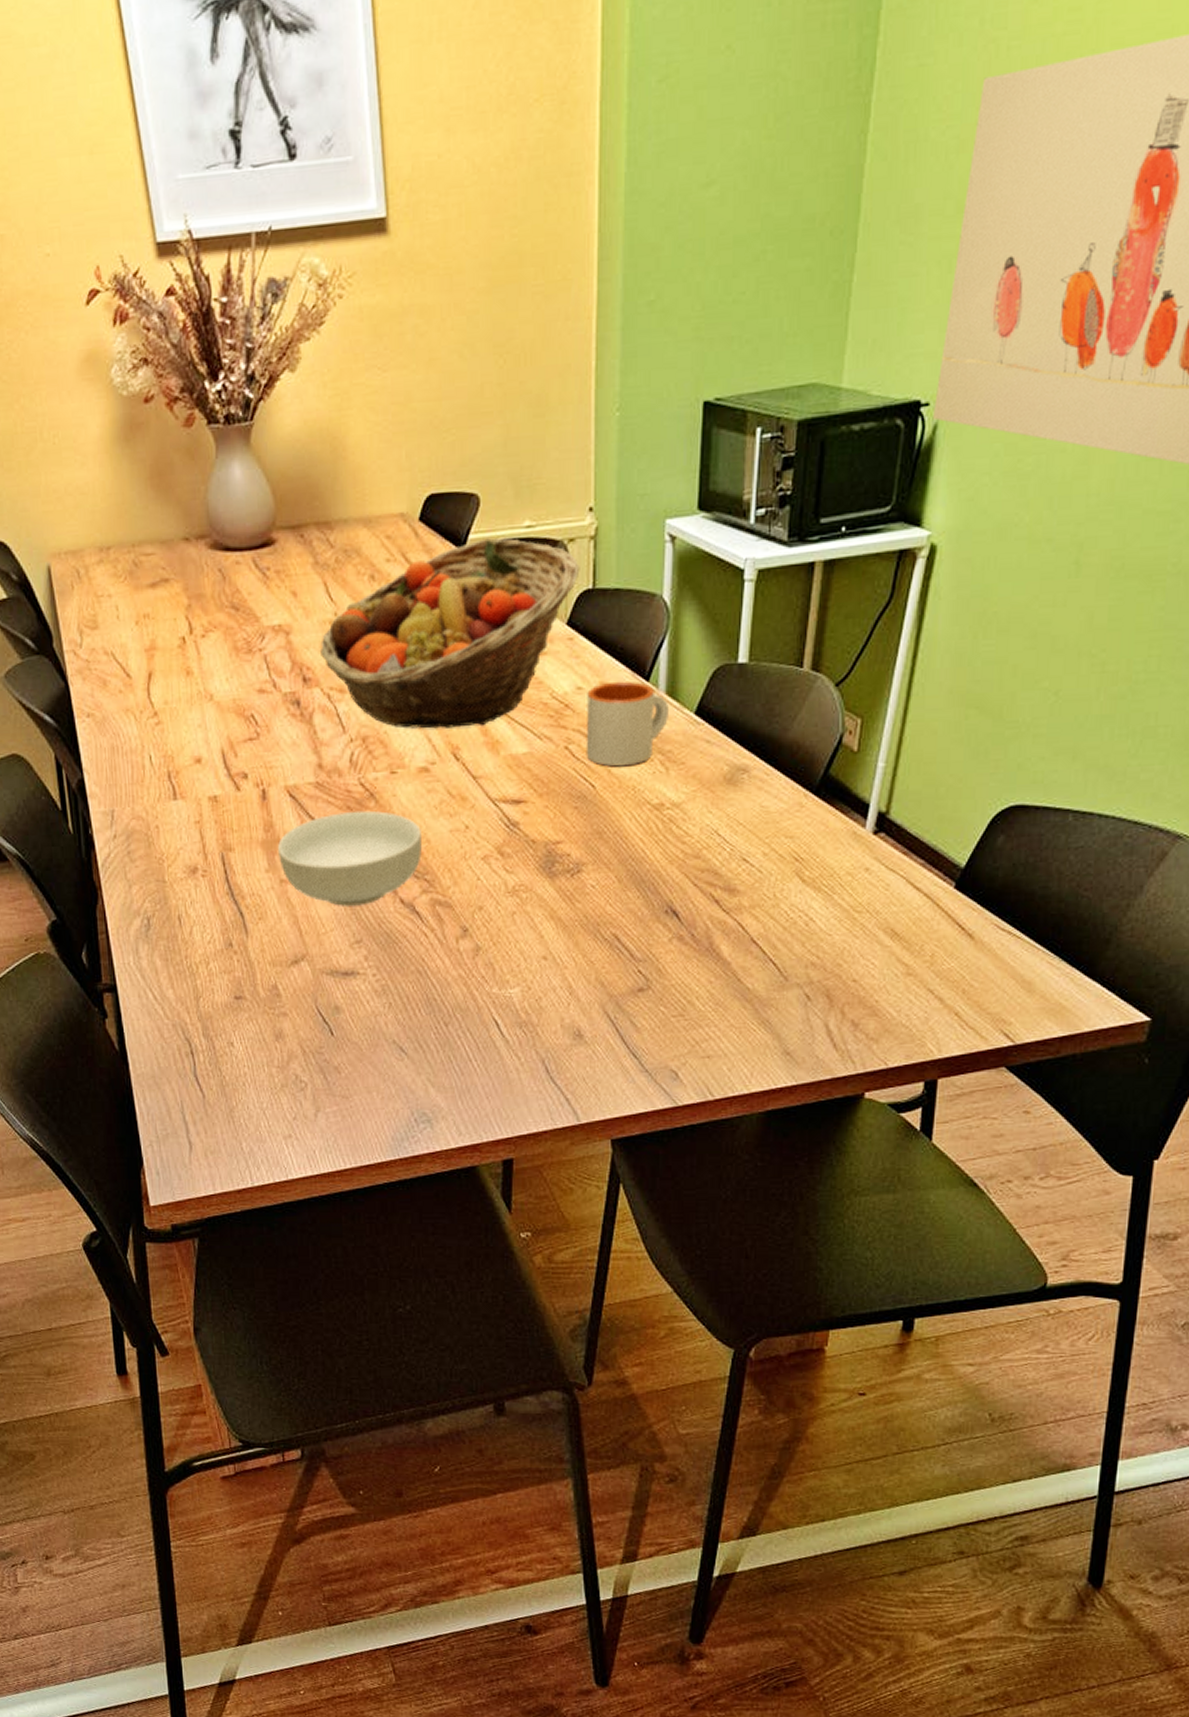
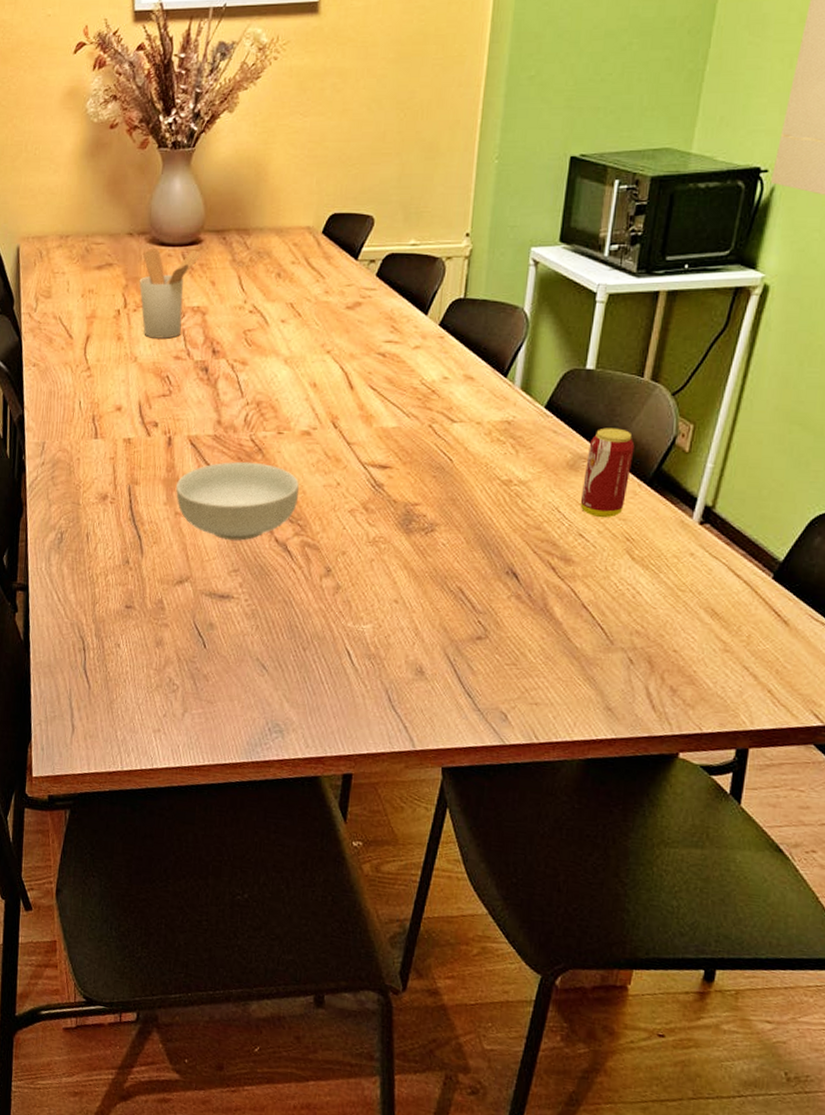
utensil holder: none [204,554,276,669] -> present [139,248,201,339]
fruit basket: present [320,538,580,729] -> none [229,251,455,401]
mug: present [586,681,670,767] -> none [446,375,523,446]
beverage can: none [741,730,798,838] -> present [580,428,635,518]

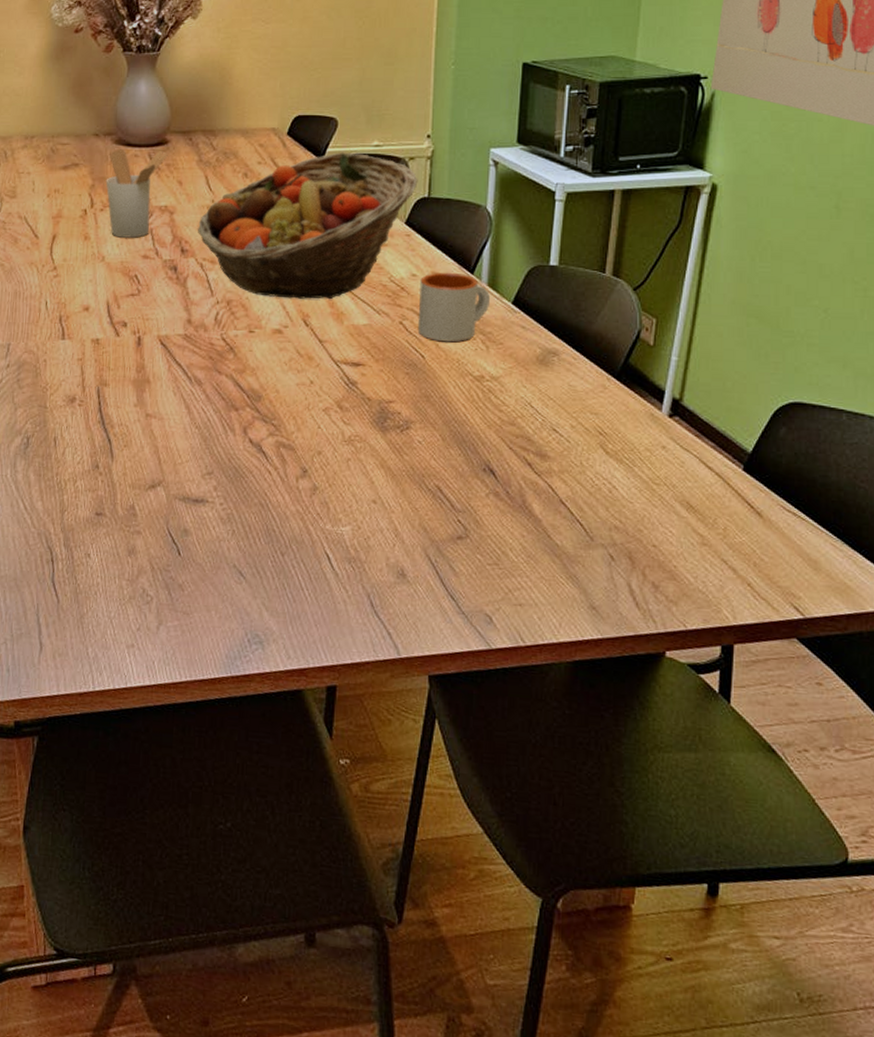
cereal bowl: present [175,461,299,541] -> none [146,361,273,442]
fruit basket: none [229,251,455,401] -> present [198,152,418,299]
mug: none [446,375,523,446] -> present [417,272,491,343]
beverage can: present [580,428,635,518] -> none [552,322,601,413]

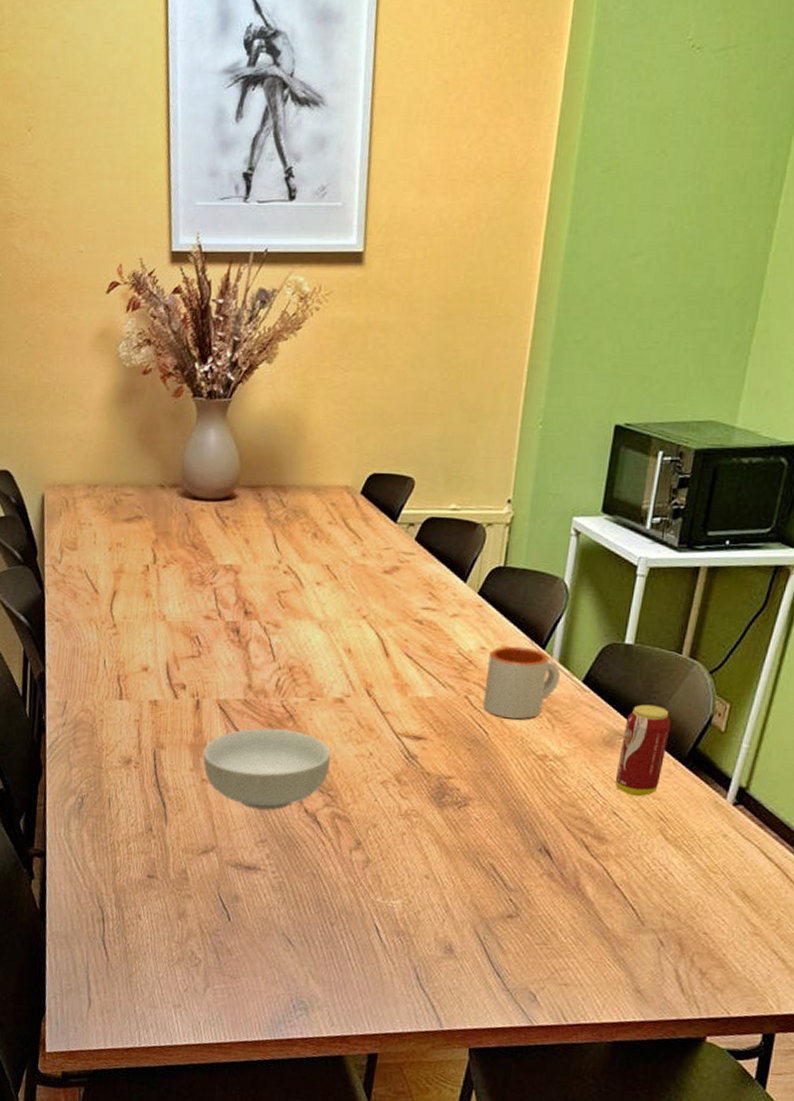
utensil holder: present [105,148,168,238] -> none [169,501,235,597]
cereal bowl: none [146,361,273,442] -> present [202,728,331,810]
fruit basket: present [198,152,418,299] -> none [262,515,495,669]
beverage can: none [552,322,601,413] -> present [615,704,671,797]

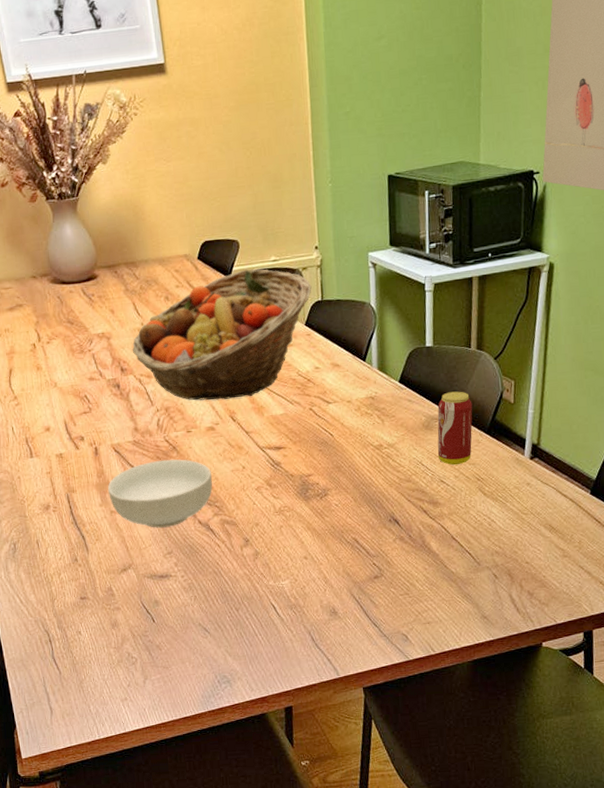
fruit basket: none [262,515,495,669] -> present [132,269,312,401]
mug: present [482,646,561,720] -> none [323,362,382,421]

